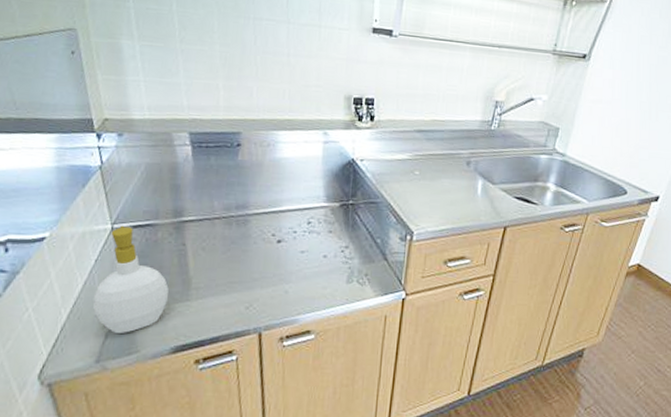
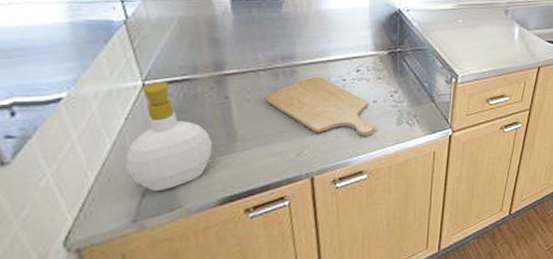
chopping board: none [219,226,324,293] -> present [266,76,374,136]

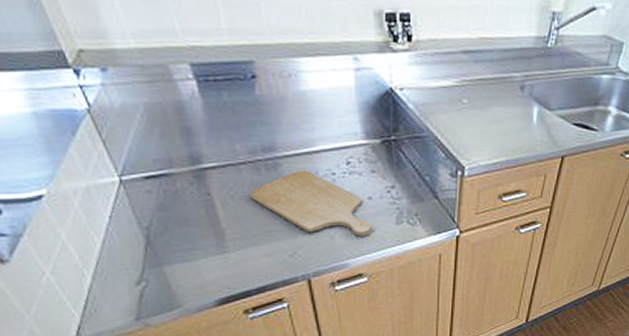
soap bottle: present [125,81,212,191] -> none [117,176,202,290]

